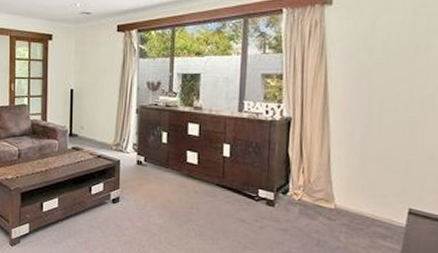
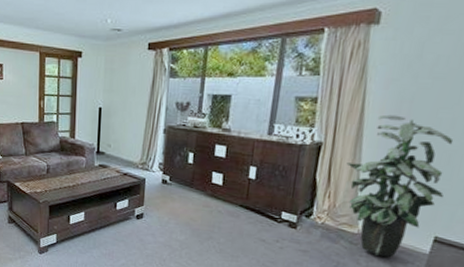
indoor plant: none [316,89,413,233] -> present [346,114,454,258]

